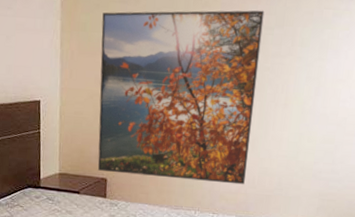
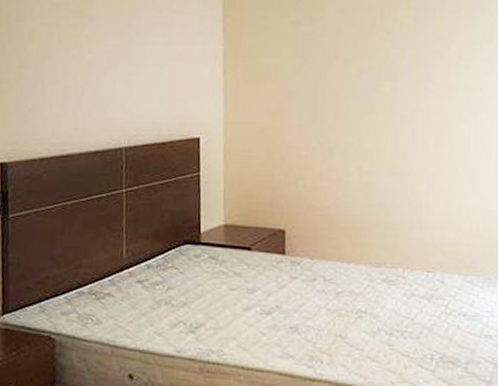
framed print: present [98,10,265,185] -> none [271,23,468,233]

